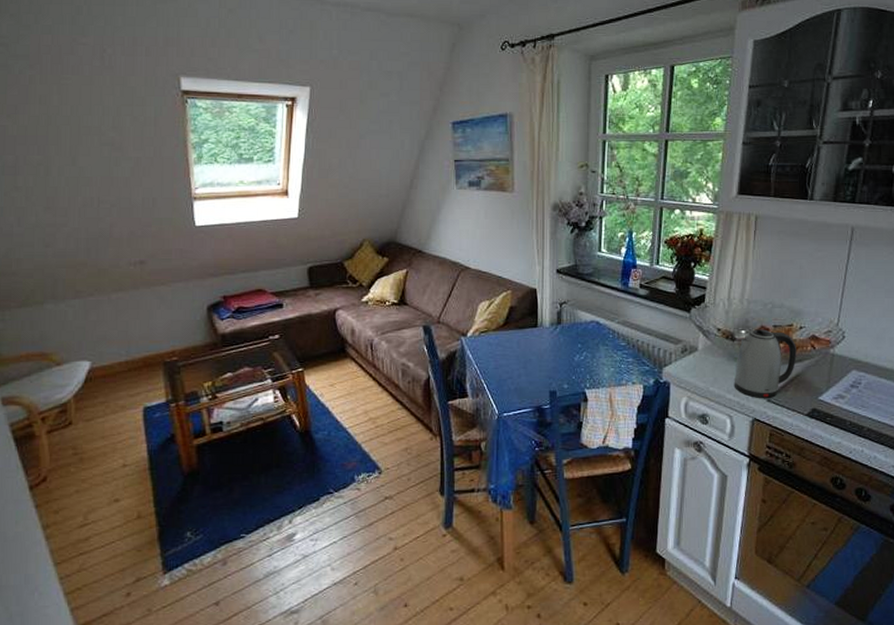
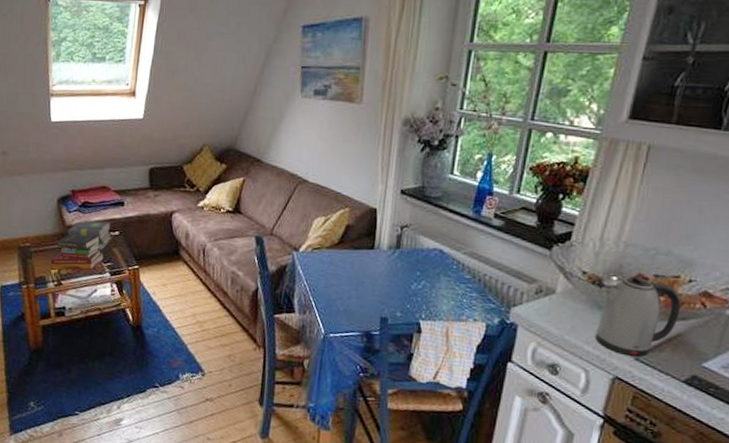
books: none [203,341,263,383] -> present [50,233,103,271]
books: none [220,326,274,355] -> present [67,221,114,250]

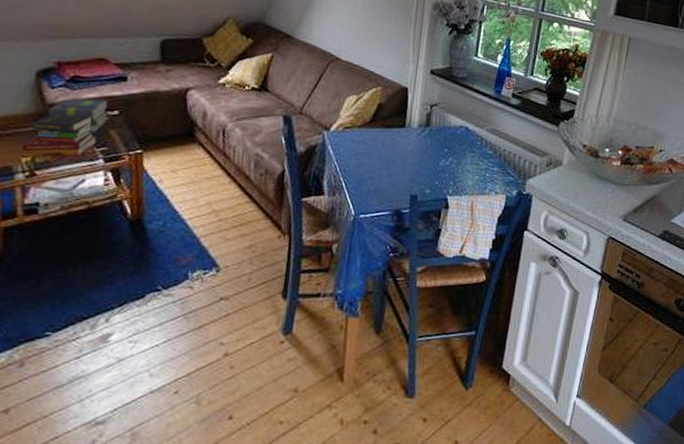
kettle: present [595,276,681,357] -> none [593,148,655,217]

